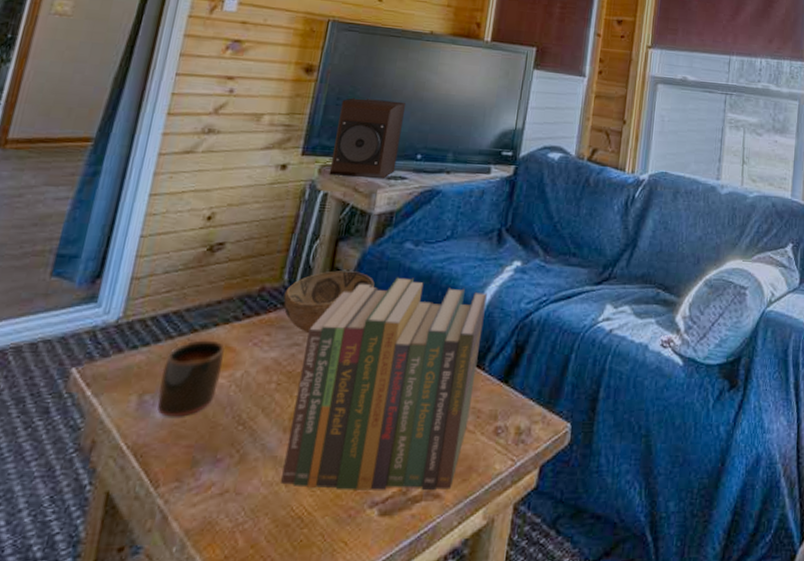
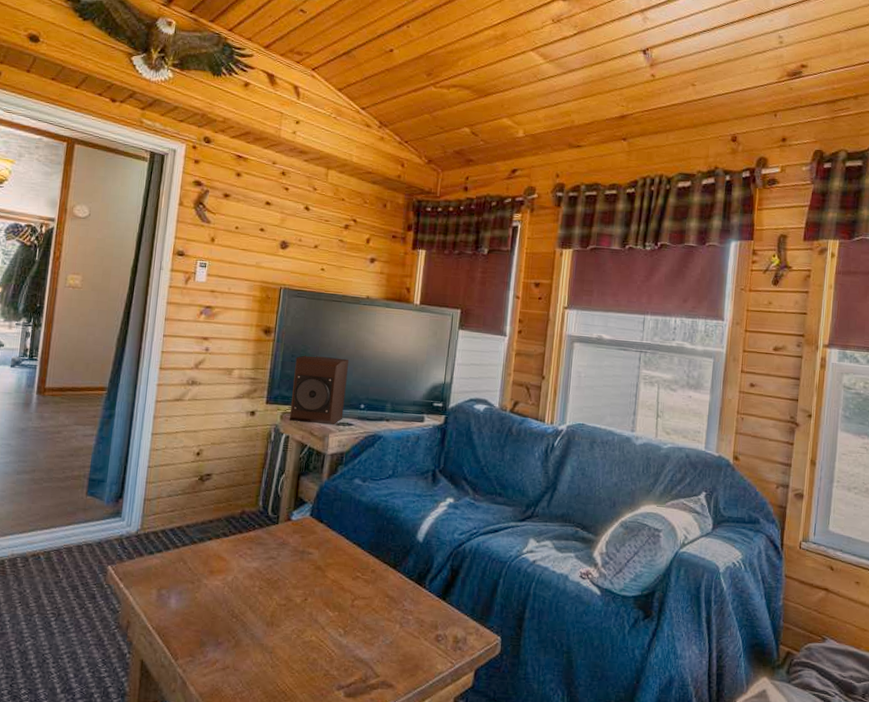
mug: present [157,340,224,417] -> none [171,550,218,608]
books: present [281,276,487,491] -> none [268,506,425,682]
decorative bowl: present [283,270,375,334] -> none [259,500,331,550]

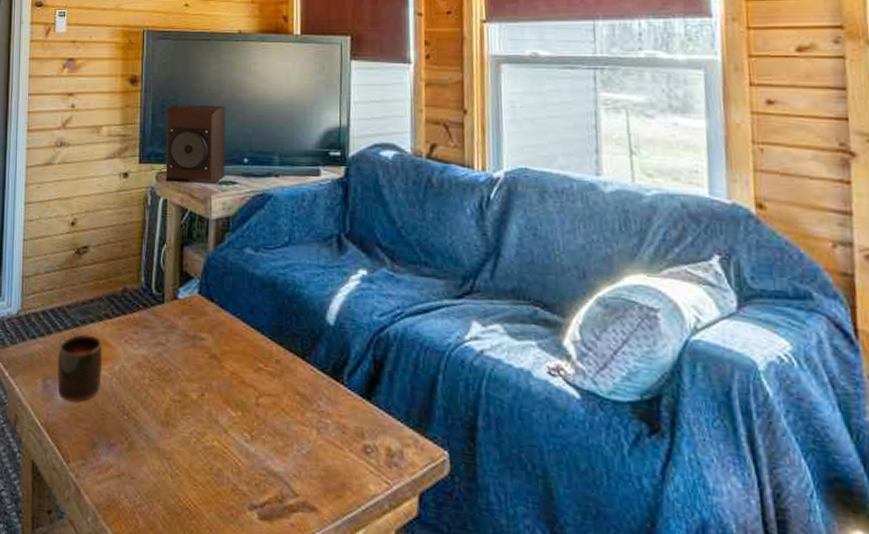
mug: none [171,550,218,608] -> present [57,334,103,402]

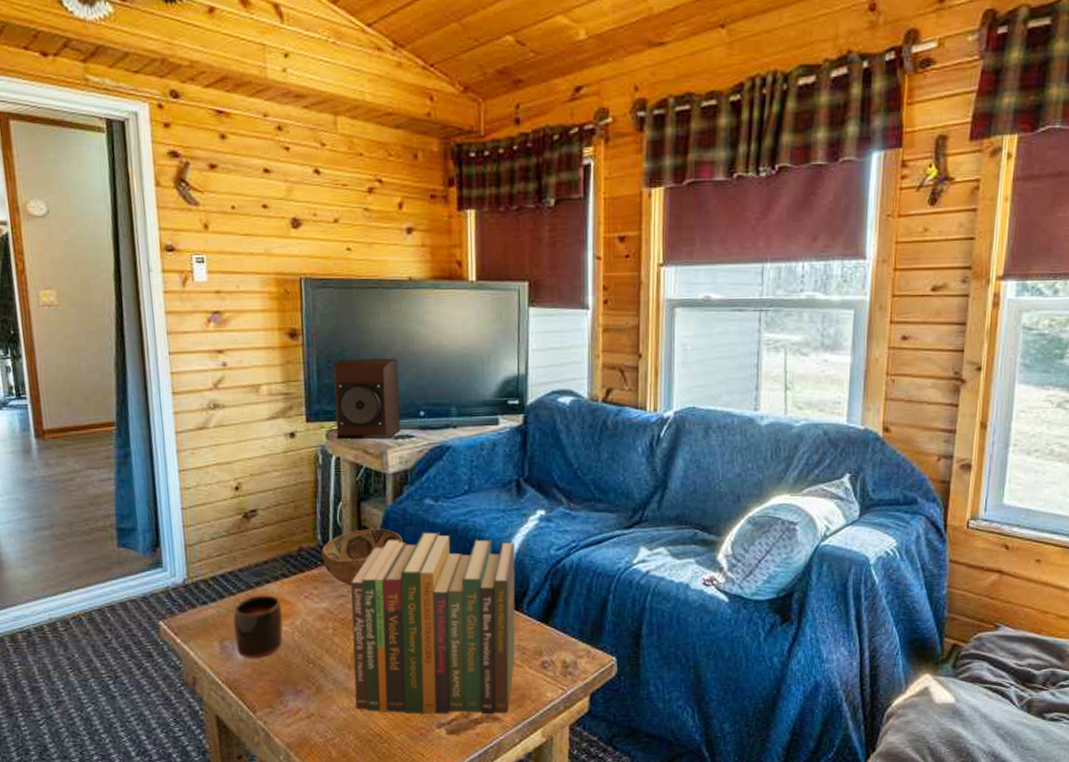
decorative bowl: none [144,274,222,335] -> present [321,529,403,586]
books: none [167,282,336,504] -> present [351,531,516,715]

